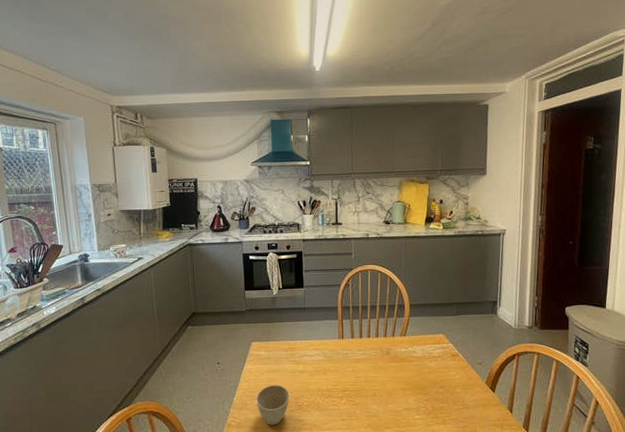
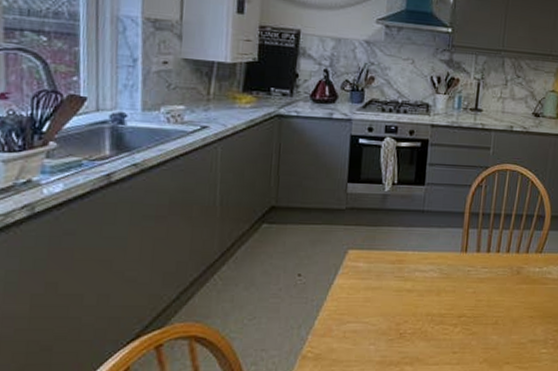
cup: present [256,385,290,426] -> none [345,306,391,358]

